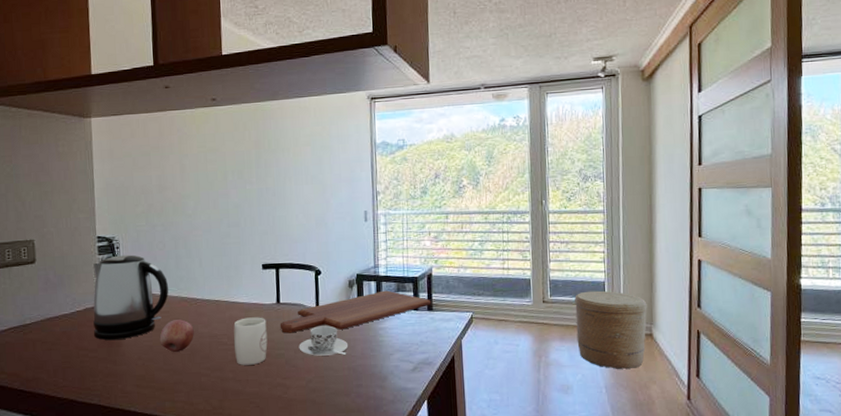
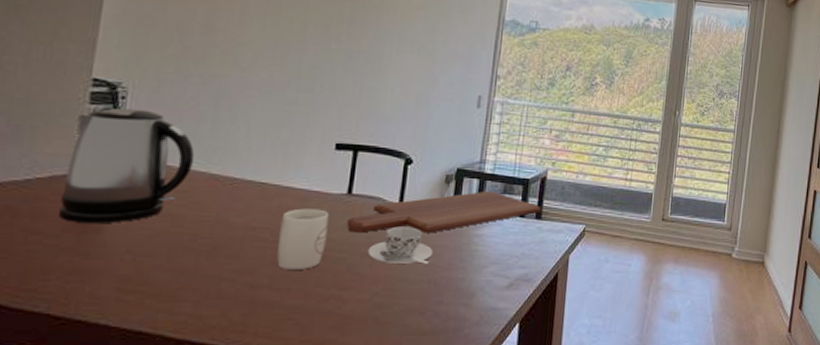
fruit: present [159,319,194,352] -> none [165,203,222,246]
basket: present [575,290,647,369] -> none [691,212,763,297]

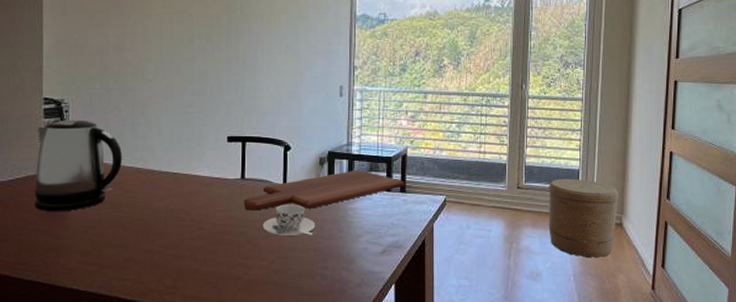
mug: present [276,208,329,270] -> none [192,192,229,243]
basket: none [691,212,763,297] -> present [549,178,619,257]

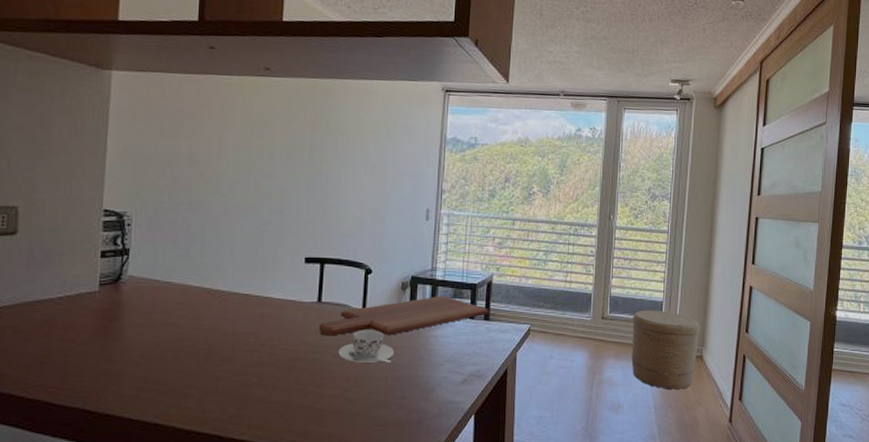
kettle: present [35,119,123,211] -> none [86,234,189,332]

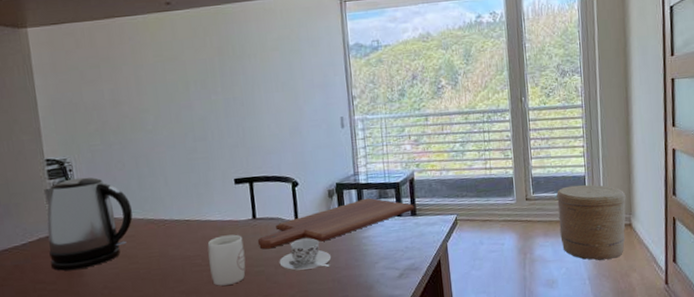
kettle: none [86,234,189,332] -> present [44,177,133,271]
mug: none [261,316,303,369] -> present [207,234,246,286]

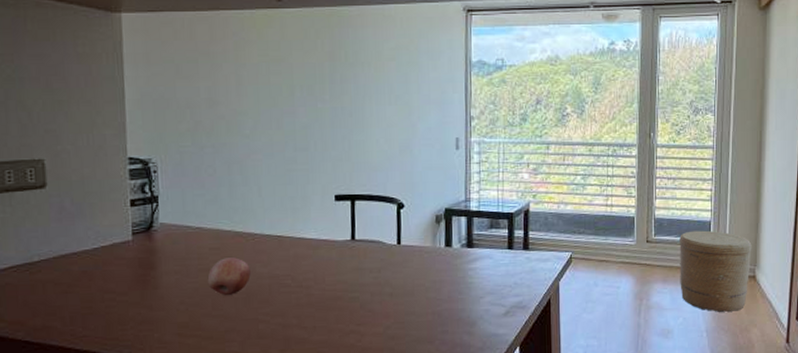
kettle: present [44,177,133,271] -> none [123,180,220,281]
fruit: none [126,243,165,278] -> present [207,257,251,295]
mug: present [207,234,246,286] -> none [298,255,340,310]
cutting board: present [257,198,415,250] -> none [354,227,528,274]
teacup: present [279,238,332,270] -> none [376,265,434,299]

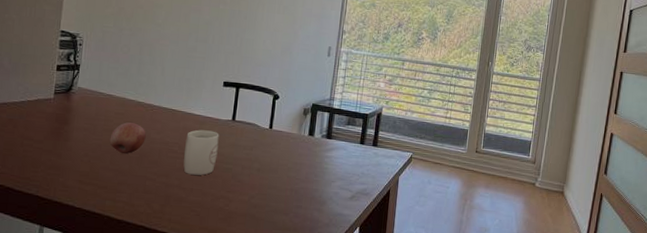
mug: none [298,255,340,310] -> present [183,130,219,175]
basket: present [679,230,752,312] -> none [499,147,564,220]

